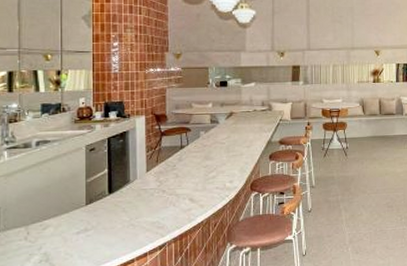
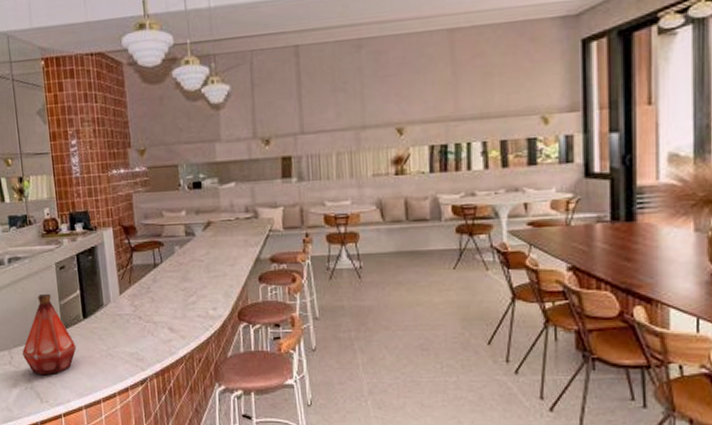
bottle: none [40,173,99,248] -> present [22,294,77,376]

